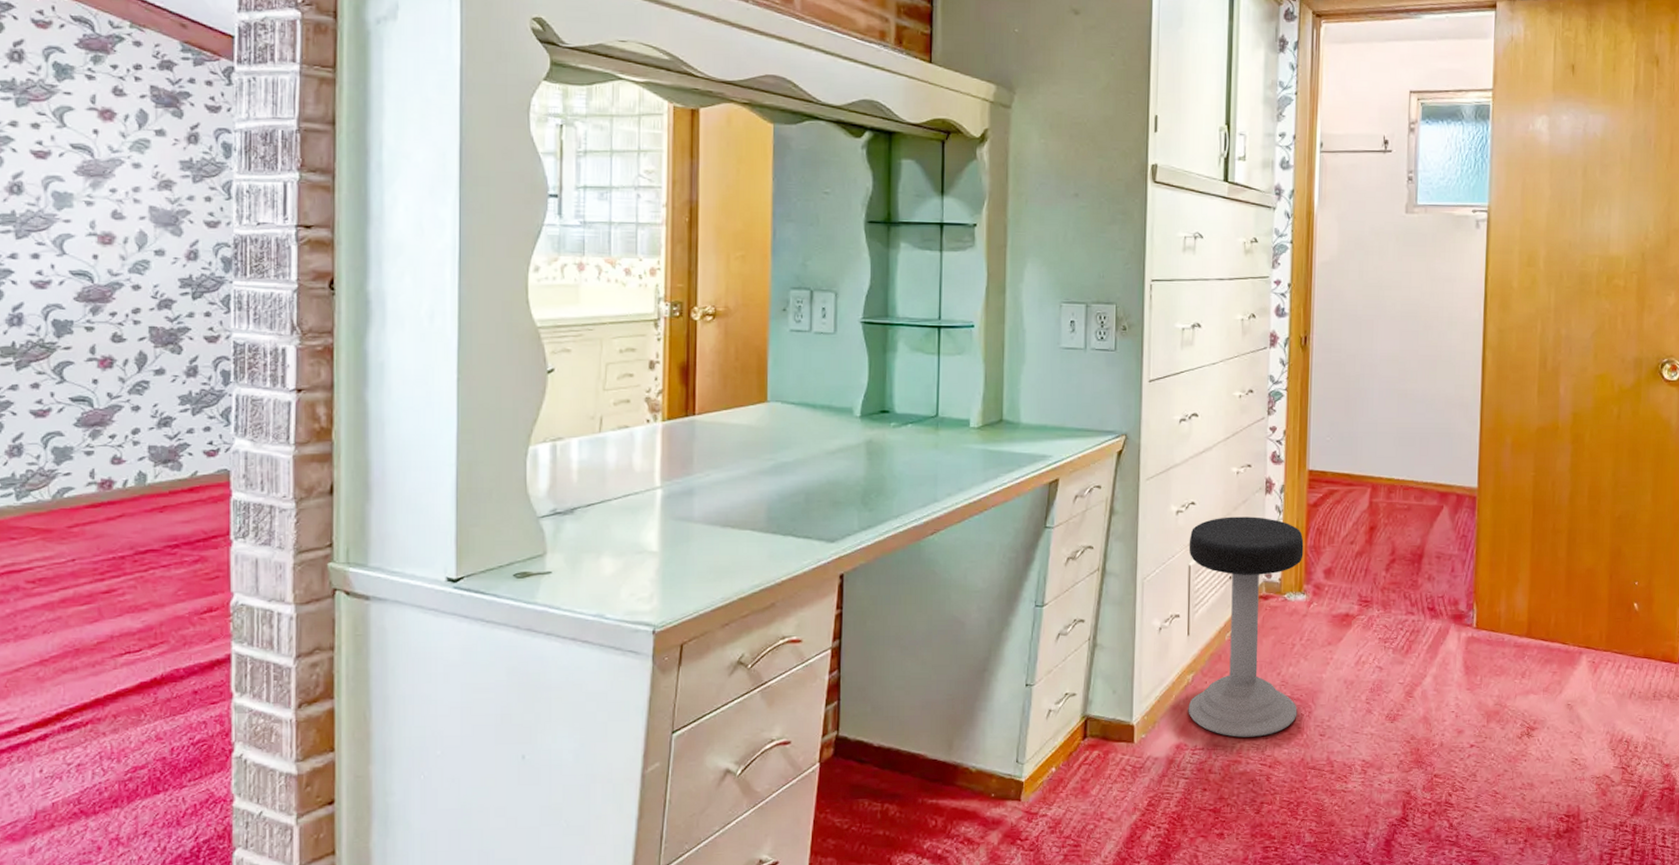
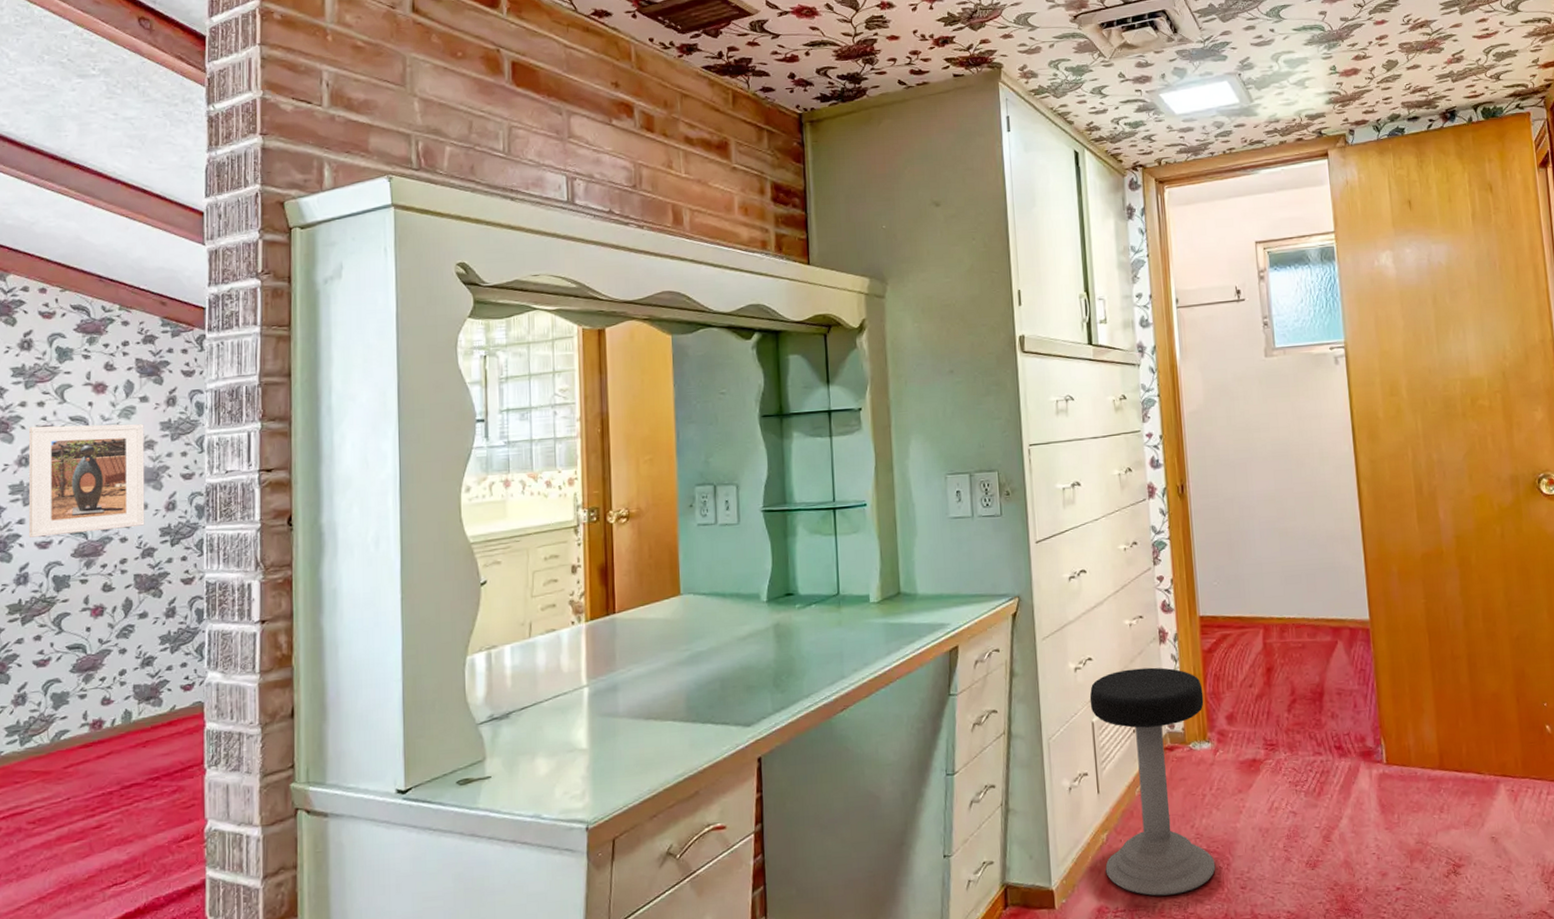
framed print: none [20,150,162,276] -> present [28,423,145,538]

